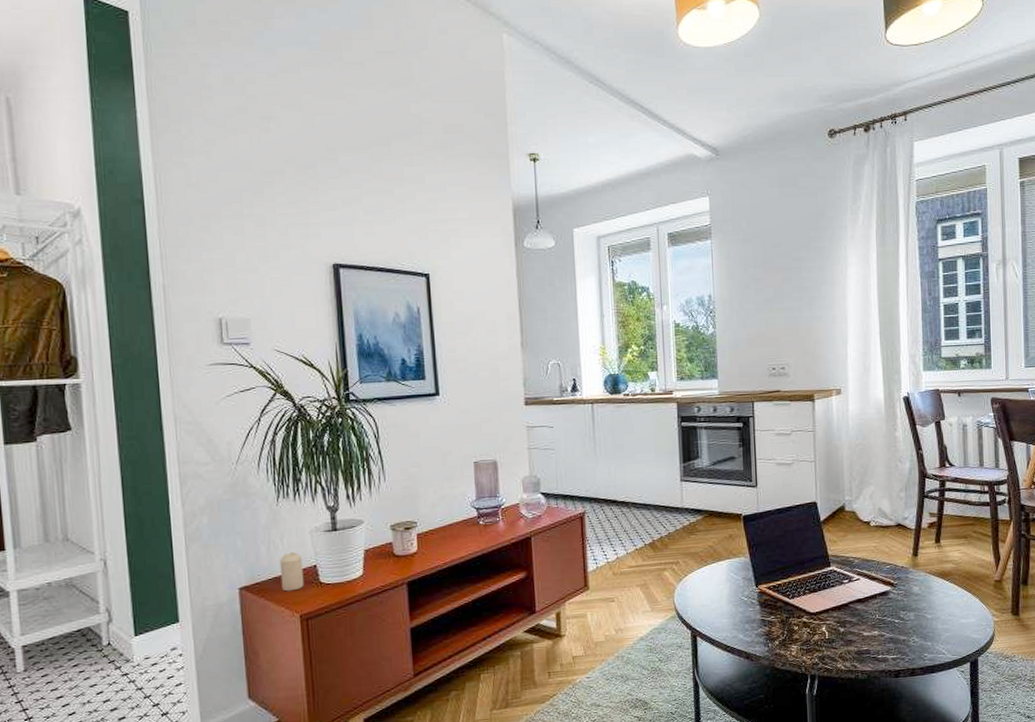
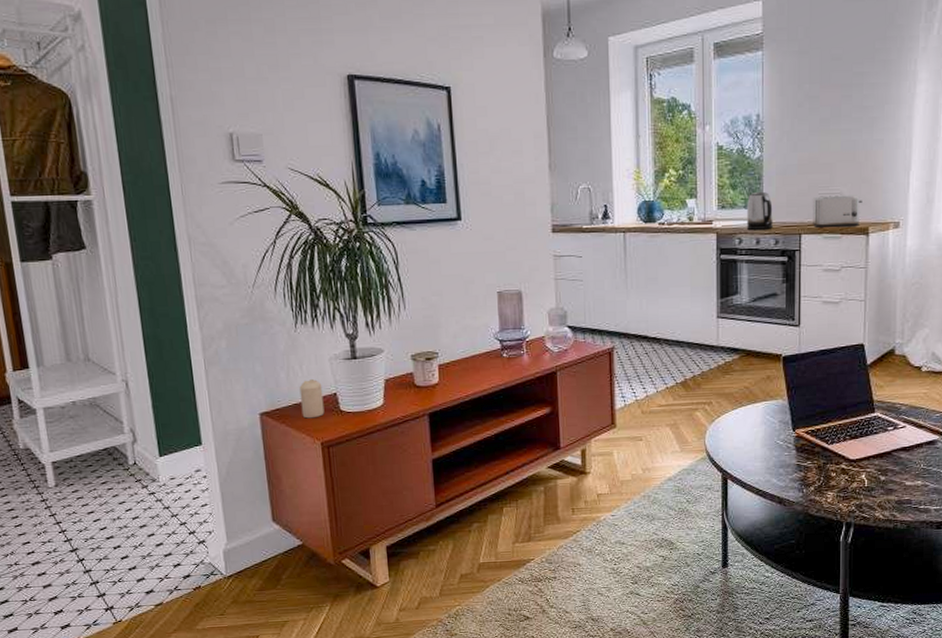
kettle: none [703,363,728,400] -> present [746,191,773,231]
toaster: none [763,365,807,397] -> present [813,195,863,229]

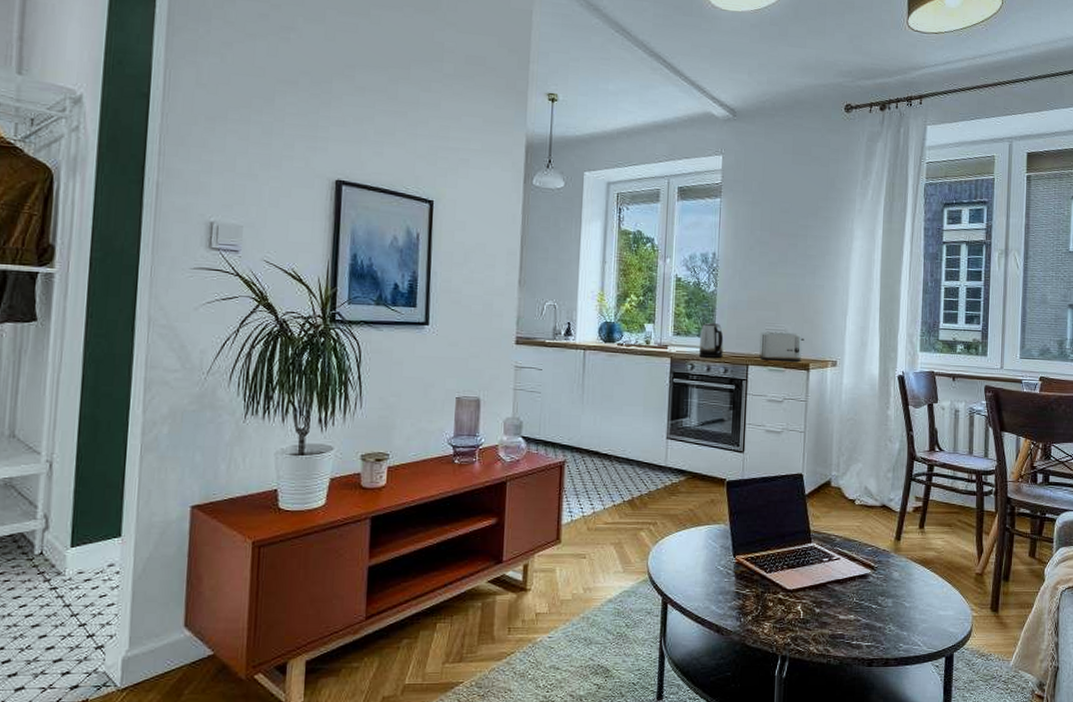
candle: present [299,379,325,419] -> none [237,473,263,515]

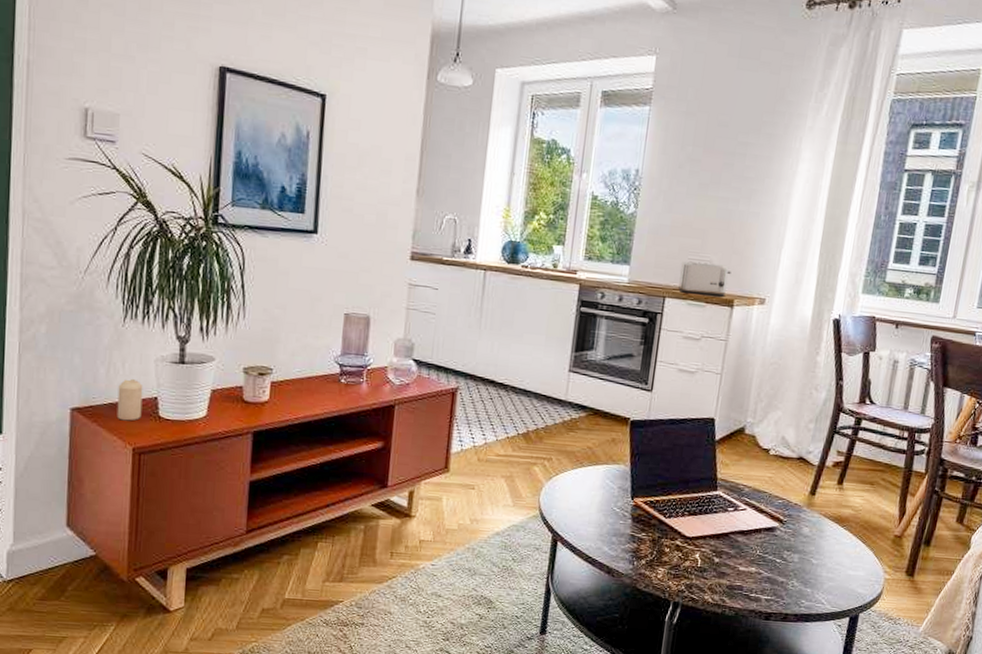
candle: none [237,473,263,515] -> present [116,379,143,421]
kettle: present [698,322,724,358] -> none [611,247,640,288]

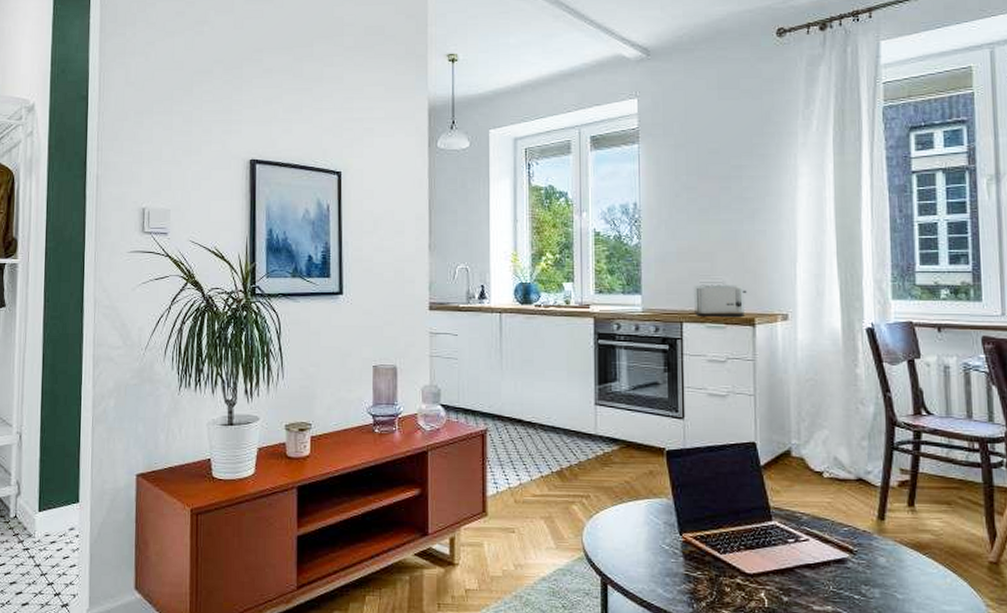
candle: present [116,379,143,421] -> none [176,443,198,483]

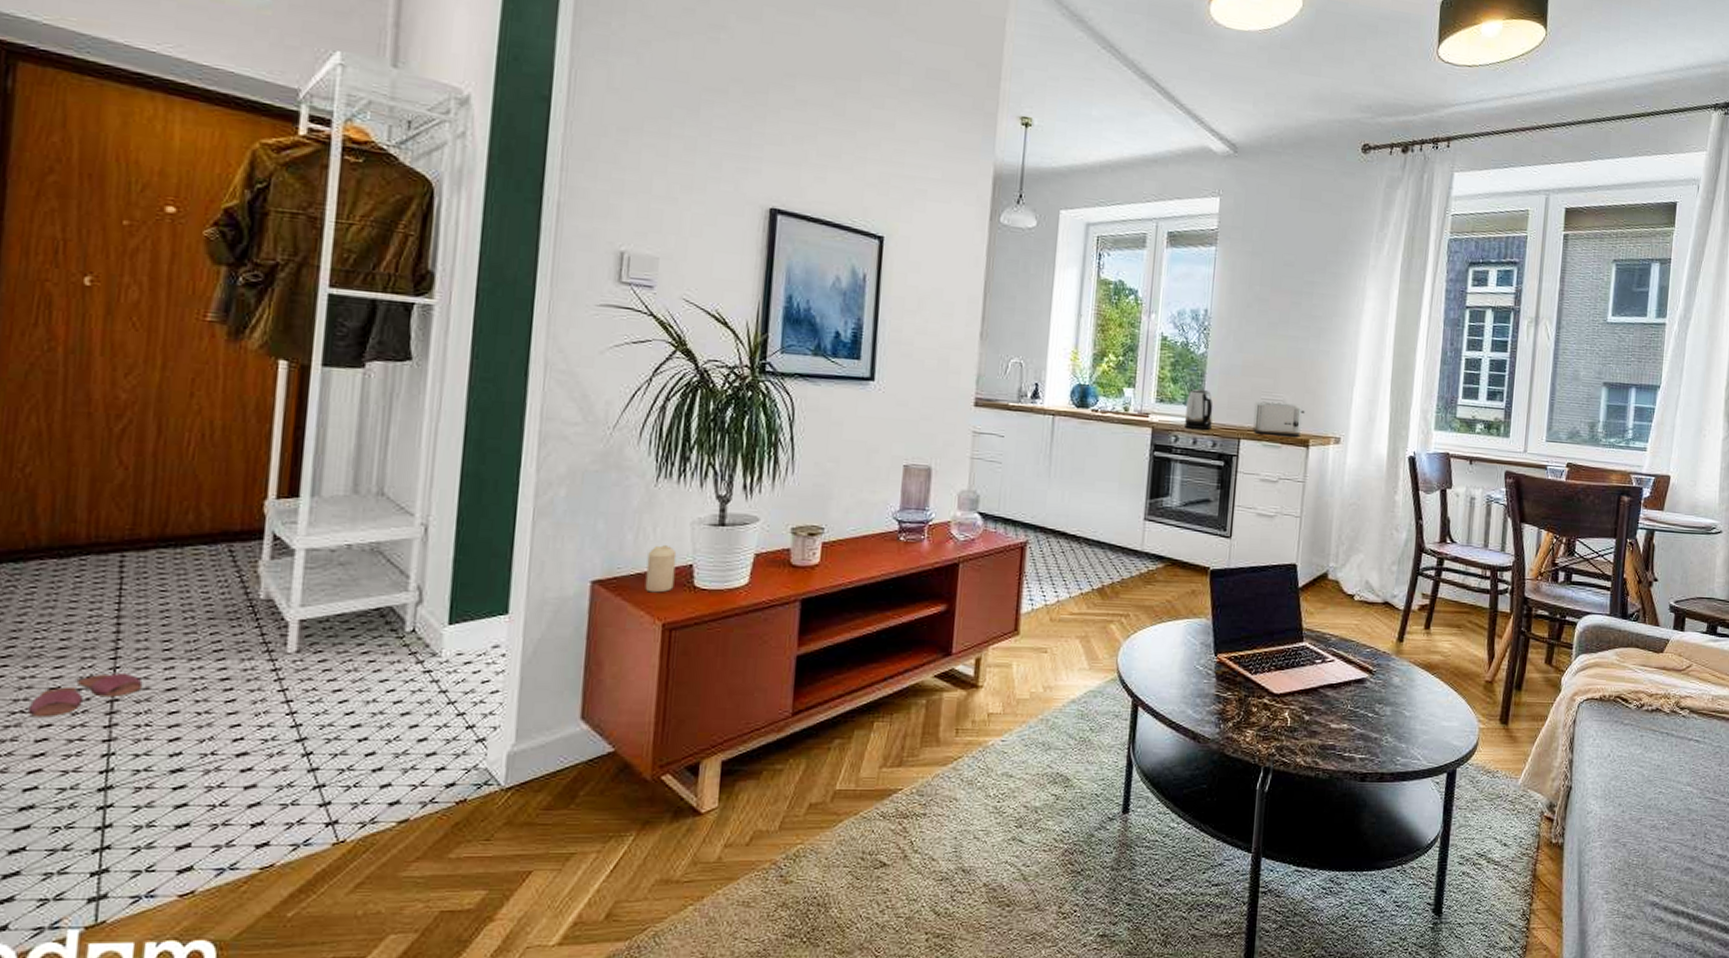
candle: none [176,443,198,483] -> present [645,545,677,593]
kettle: none [624,277,652,317] -> present [1184,388,1213,430]

